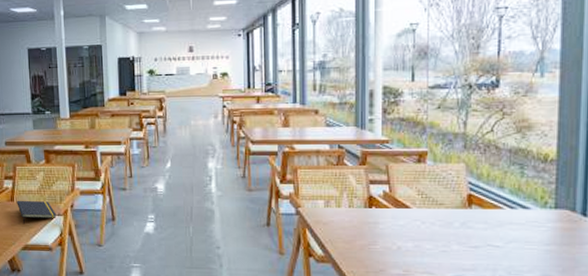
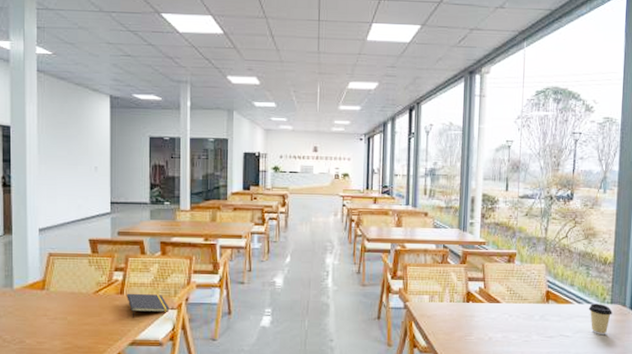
coffee cup: none [524,209,557,245] -> present [588,303,612,334]

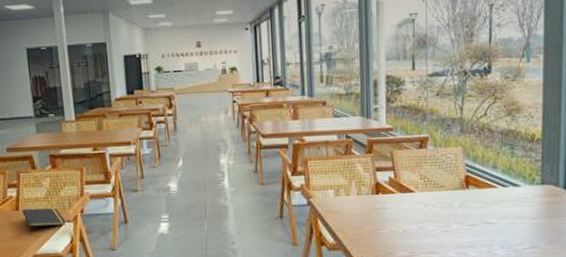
coffee cup: present [588,303,612,334] -> none [515,185,543,219]

